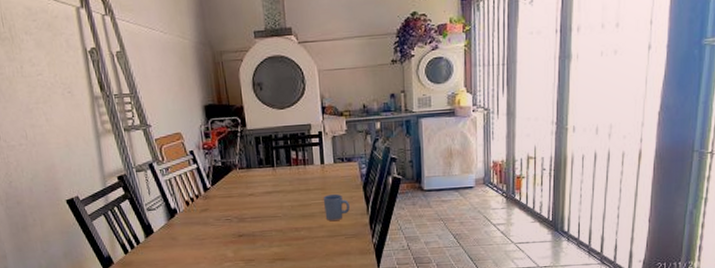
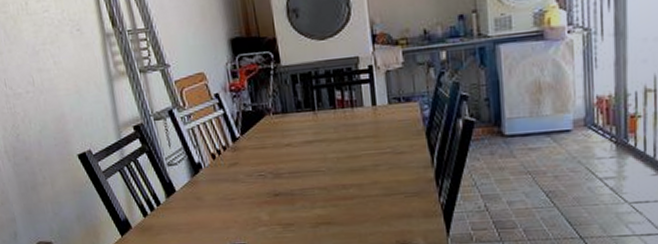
mug: present [323,193,350,222] -> none [375,142,410,177]

